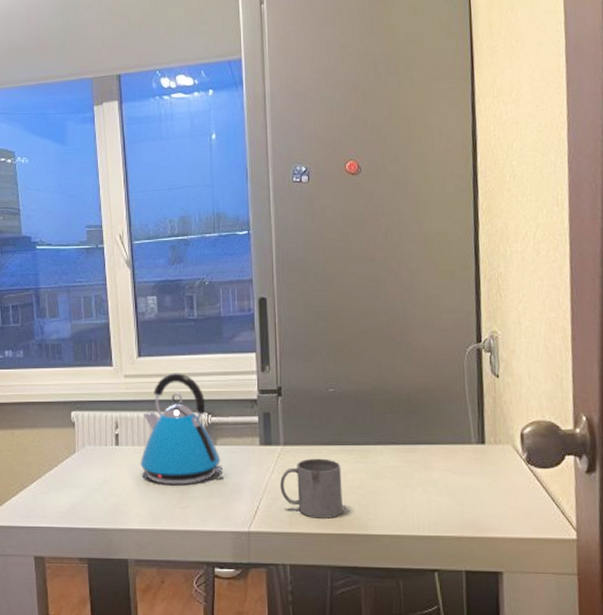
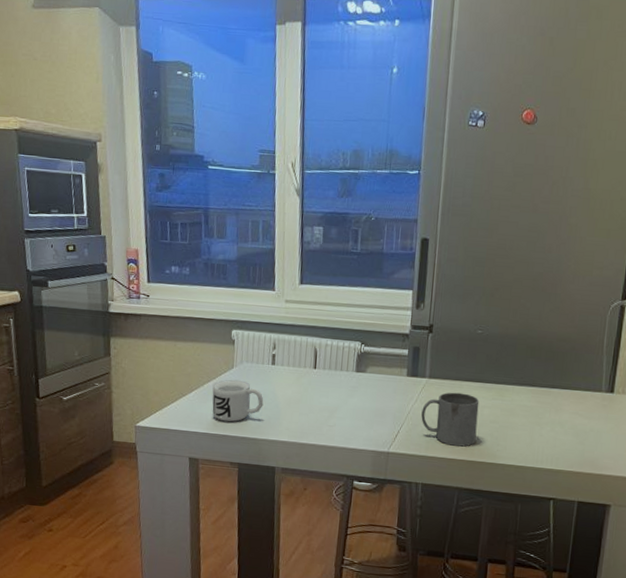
mug: none [54,465,110,513] -> present [212,379,264,422]
kettle: present [140,373,223,485] -> none [293,302,371,406]

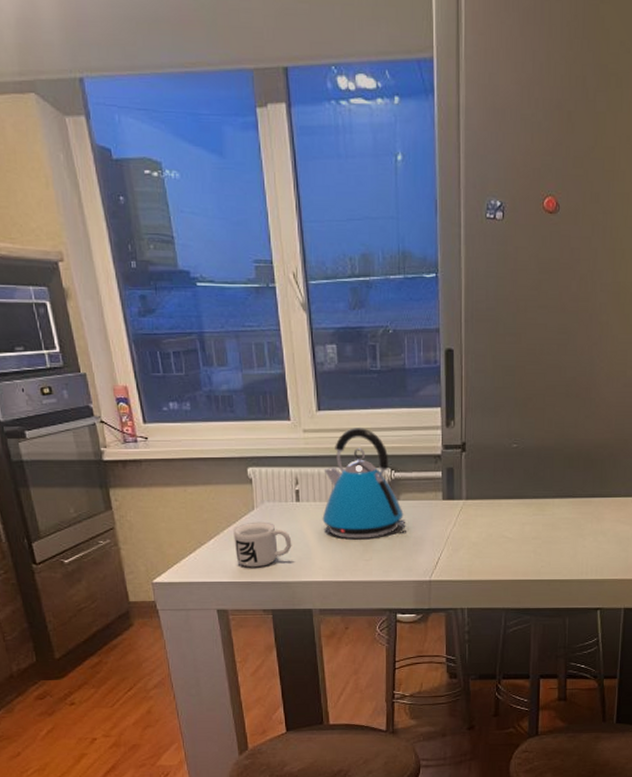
kettle: none [293,302,371,406] -> present [322,428,406,538]
mug: present [421,392,480,447] -> none [461,512,520,567]

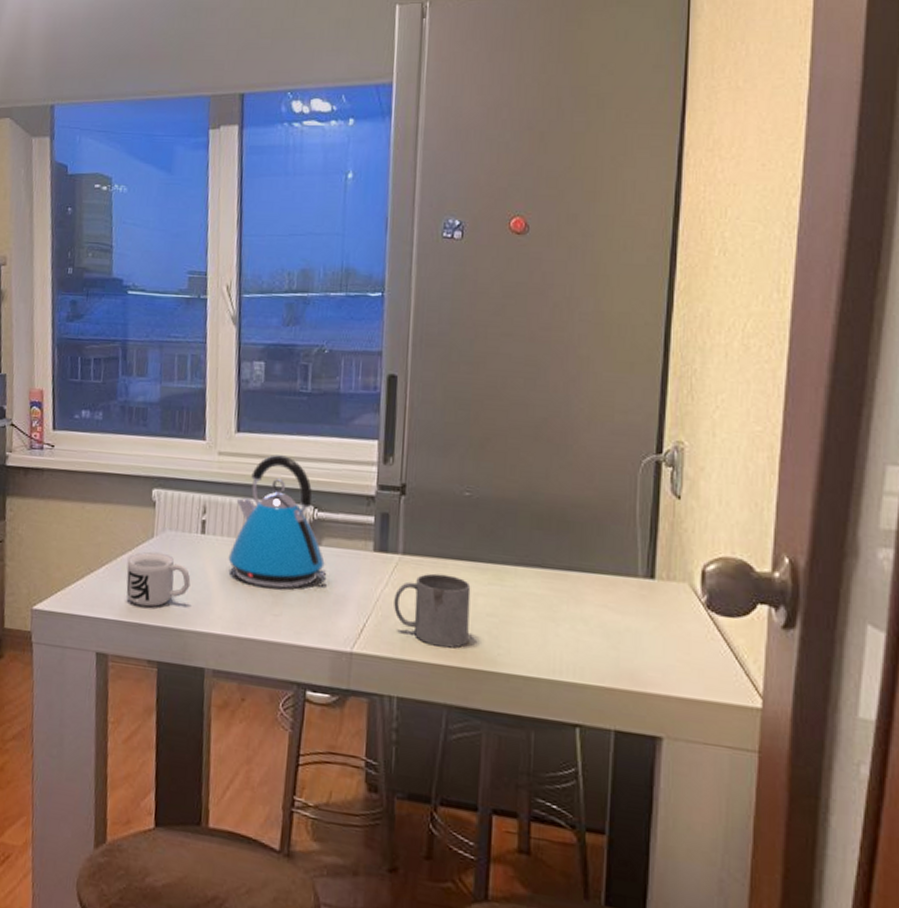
mug: none [461,512,520,567] -> present [394,573,471,648]

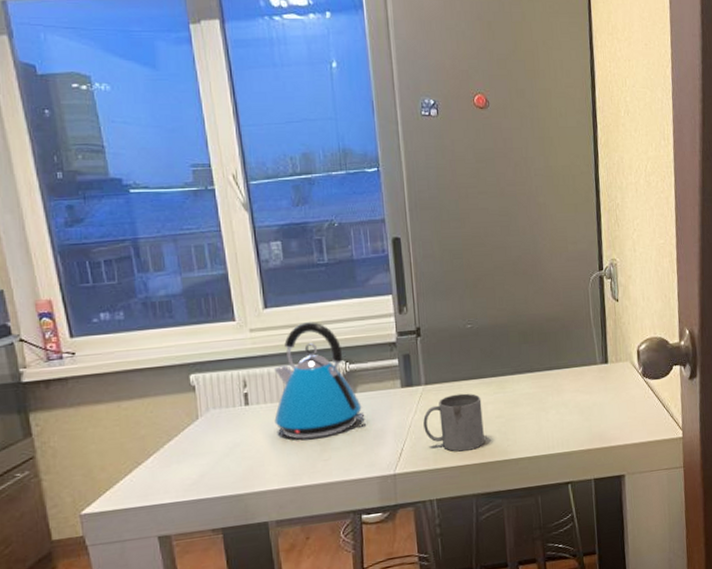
mug: present [126,551,191,607] -> none [175,430,242,484]

